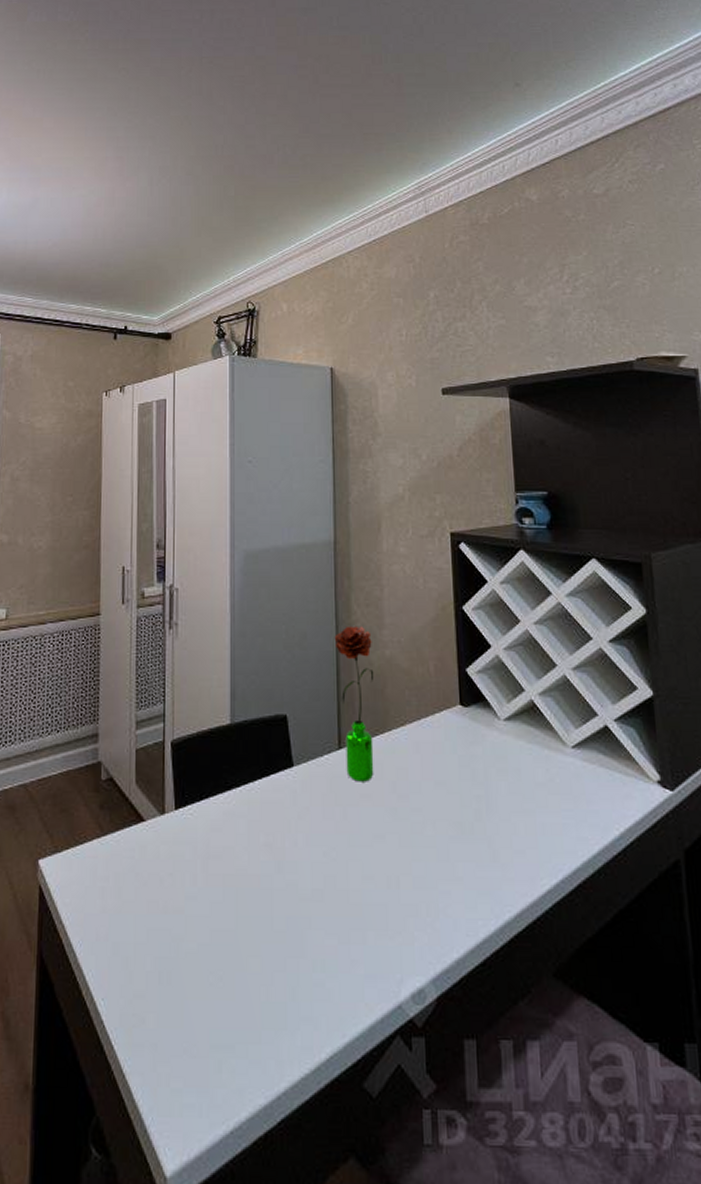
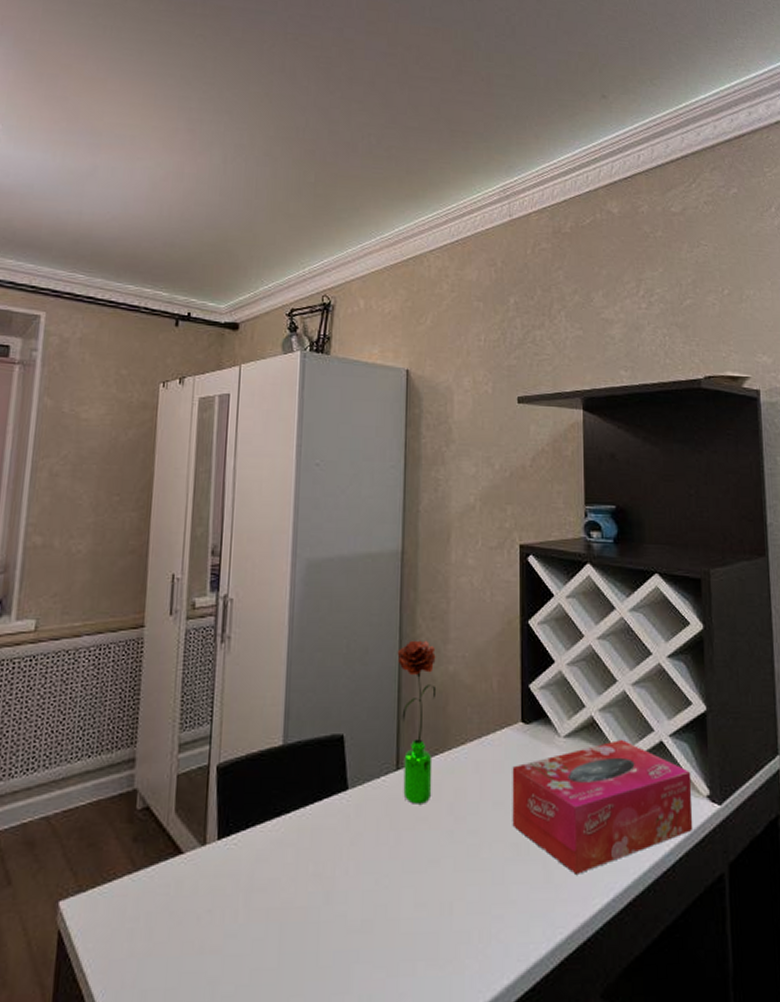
tissue box: none [453,722,644,855] -> present [512,739,693,874]

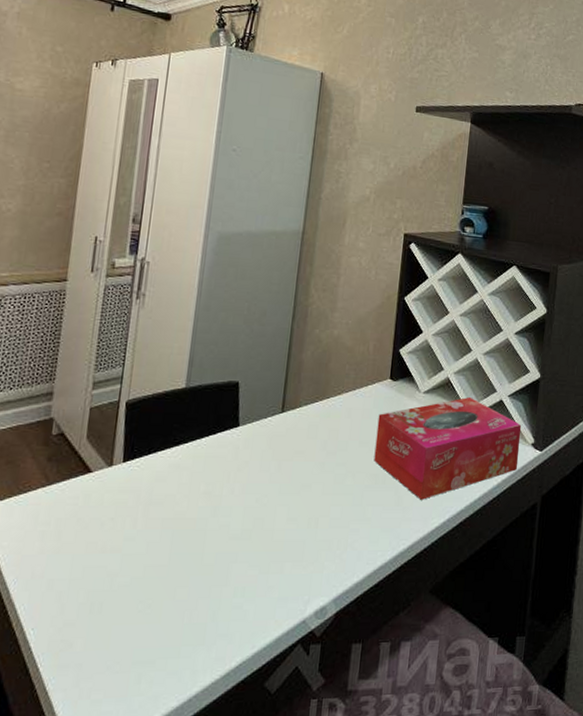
flower: present [397,640,437,804] -> none [285,307,324,441]

